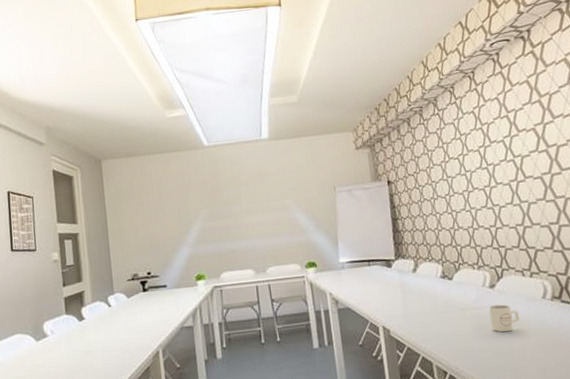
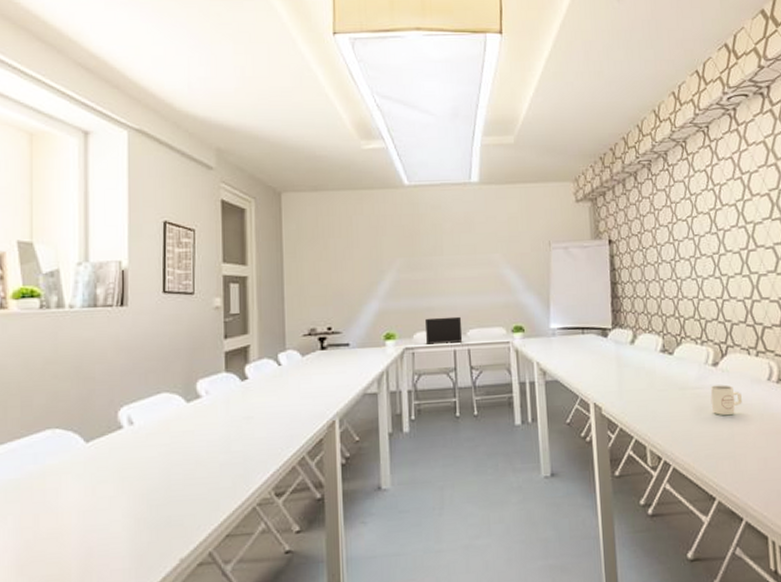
laptop computer: none [229,256,263,282] -> present [424,316,463,345]

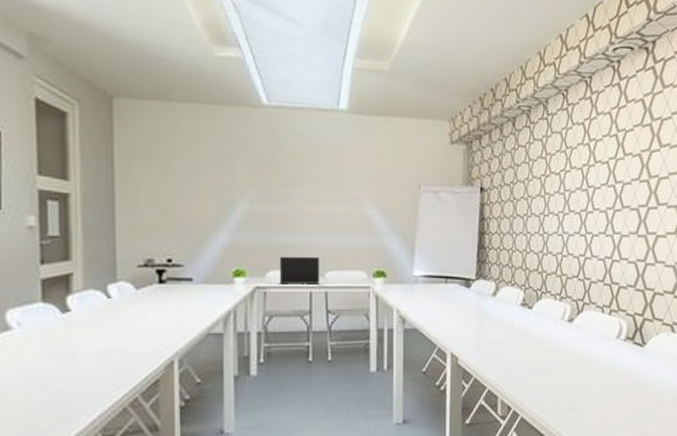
mug: present [710,384,742,416] -> none [562,340,591,370]

